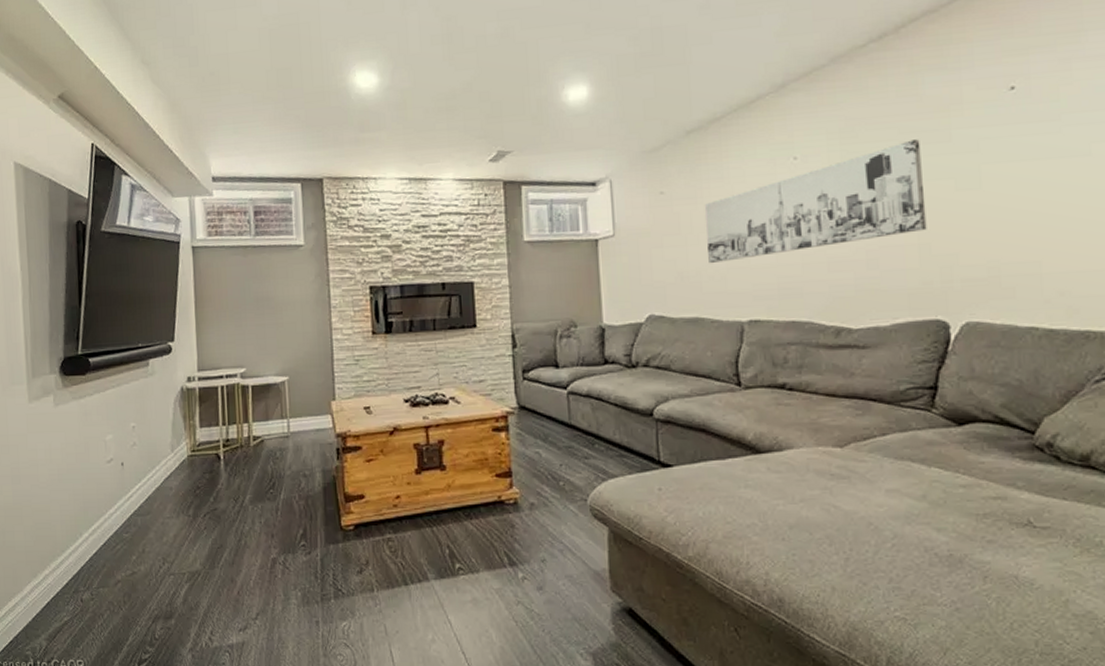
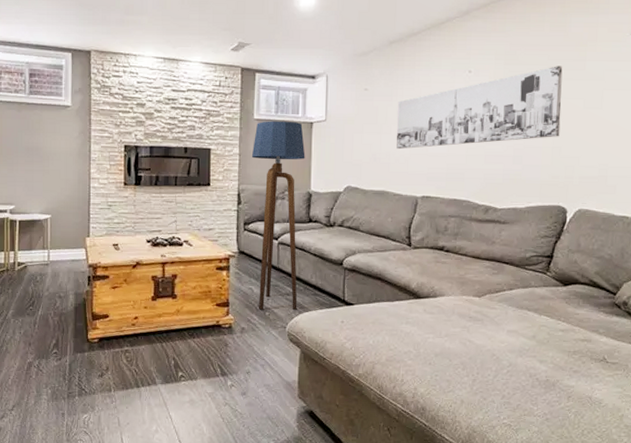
floor lamp: none [524,240,600,479] -> present [251,121,305,310]

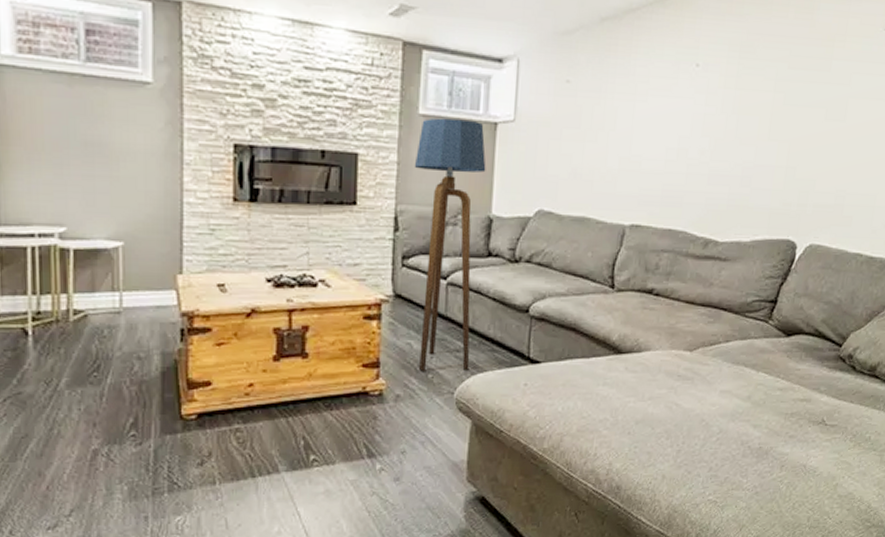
wall art: present [396,66,563,150] -> none [603,64,806,164]

